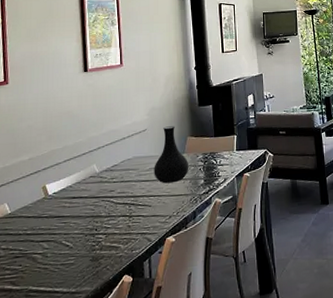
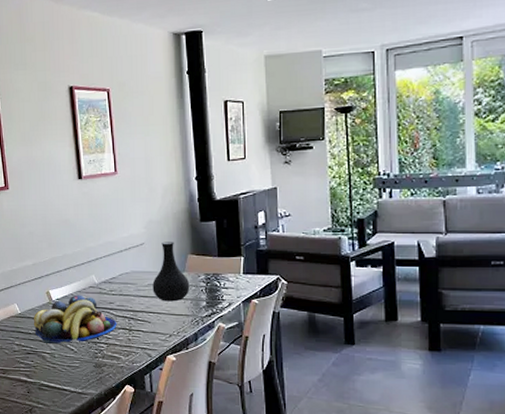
fruit bowl: none [24,186,117,243] -> present [33,294,117,344]

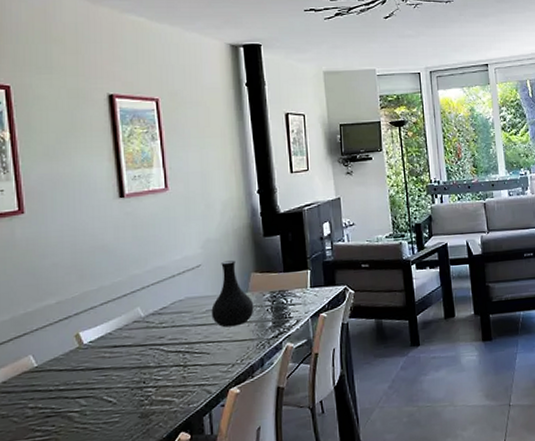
fruit bowl: present [33,294,117,344] -> none [55,332,169,399]

